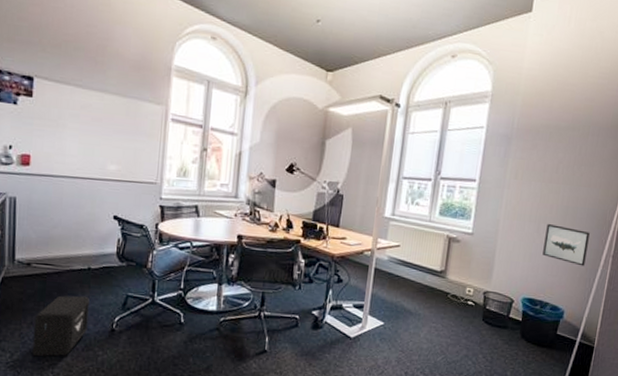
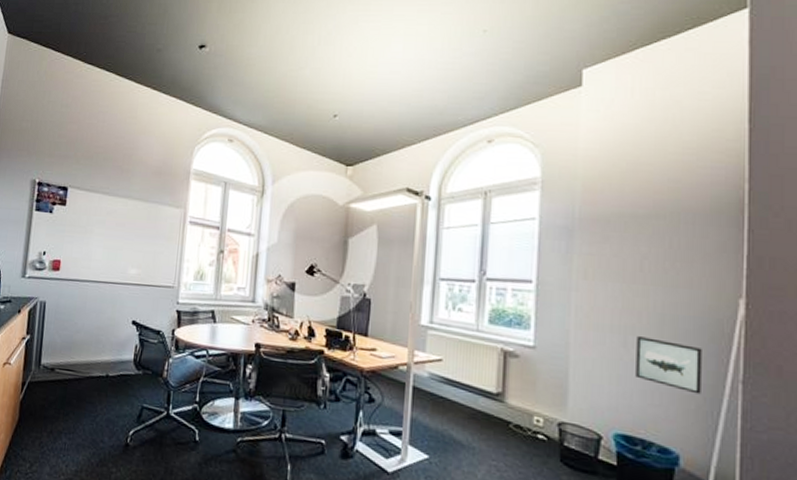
air purifier: present [32,295,89,357] -> none [49,404,106,470]

